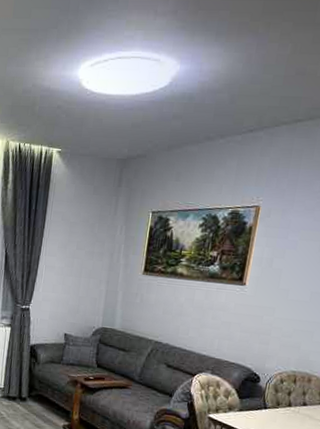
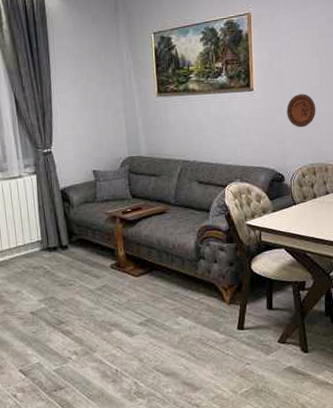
decorative plate: none [276,297,312,333] -> present [286,94,316,128]

